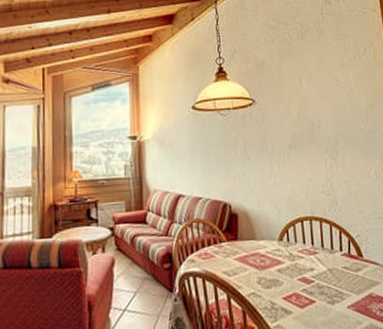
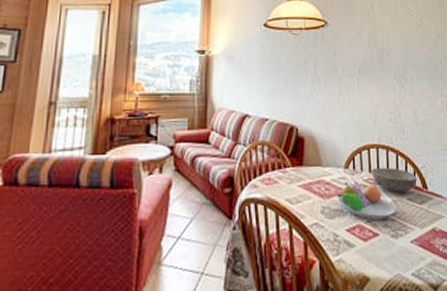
fruit bowl: none [272,253,332,288] -> present [337,181,396,220]
bowl: none [304,238,352,262] -> present [370,168,417,193]

